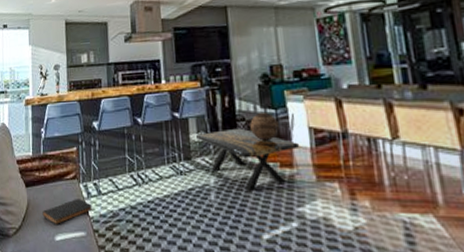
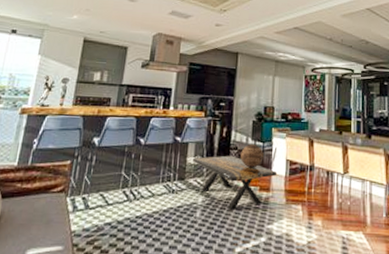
book: present [42,198,93,226] -> none [15,211,77,239]

